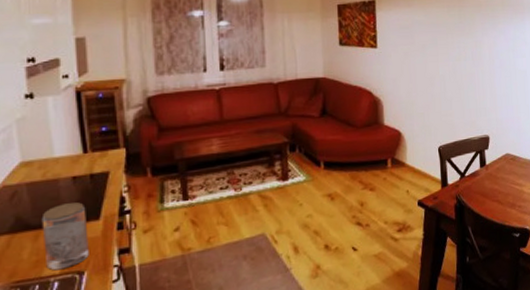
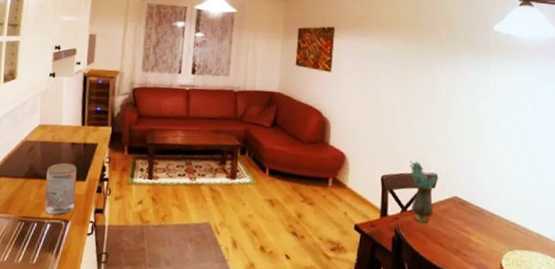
vase: none [463,125,491,185] -> present [410,160,439,223]

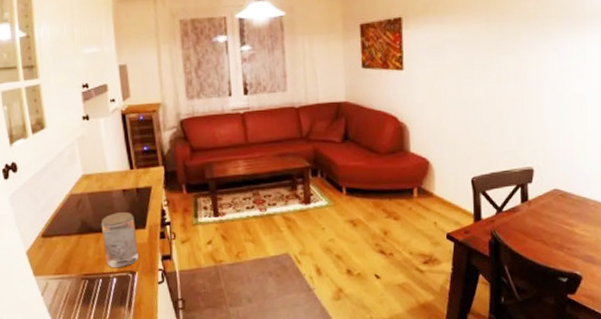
vase: present [410,160,439,223] -> none [502,156,535,222]

